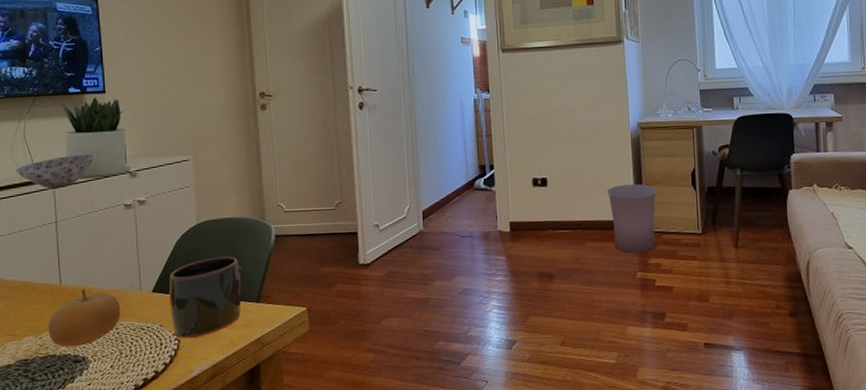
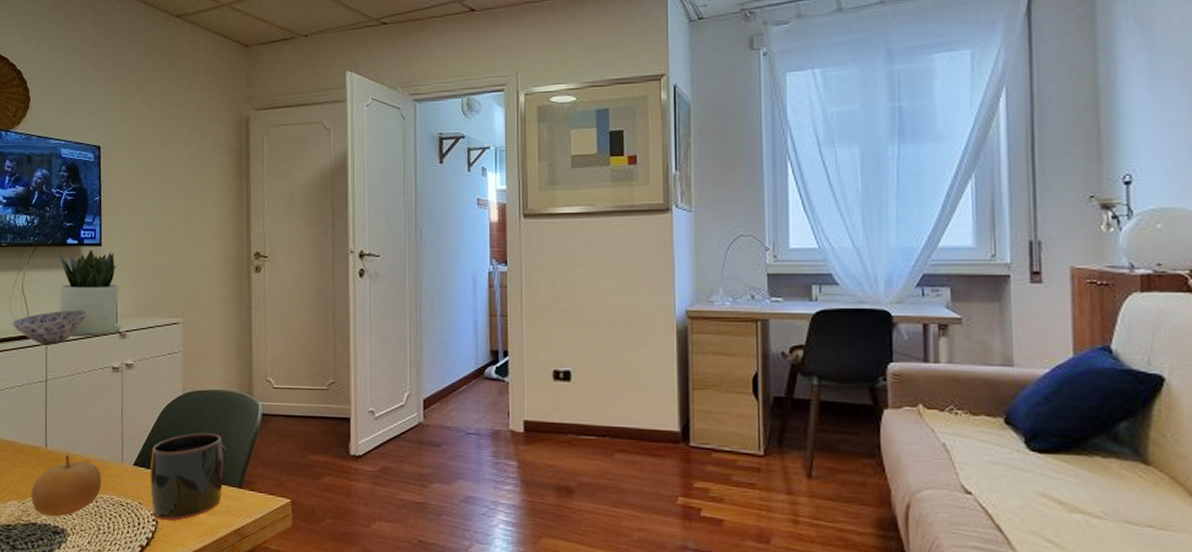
waste bin: present [606,183,657,253] -> none [643,385,707,473]

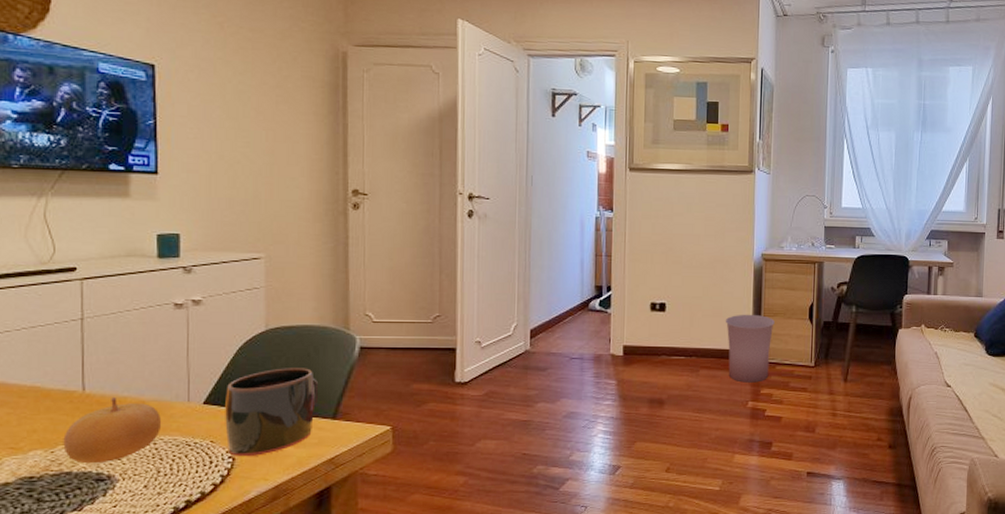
bowl: present [11,310,88,345] -> none [28,242,141,281]
planter: present [59,250,122,337] -> none [97,176,187,272]
waste bin: none [643,385,707,473] -> present [725,314,775,383]

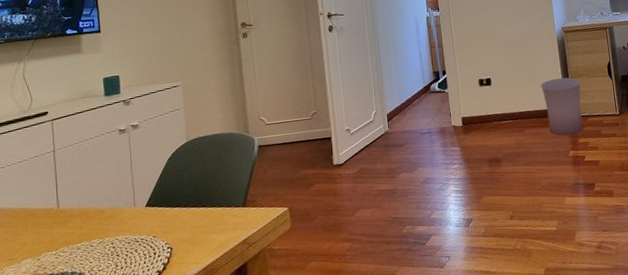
fruit: present [63,396,162,464] -> none [46,209,117,266]
mug: present [225,368,319,457] -> none [161,168,231,247]

